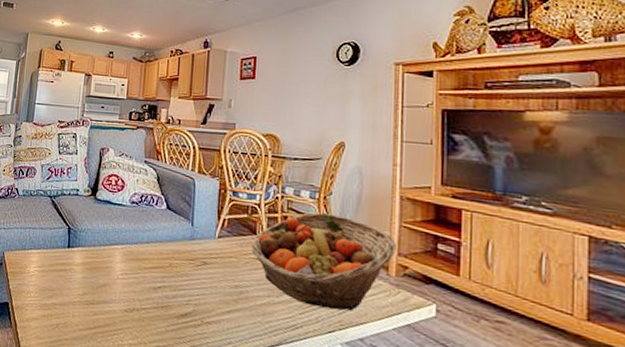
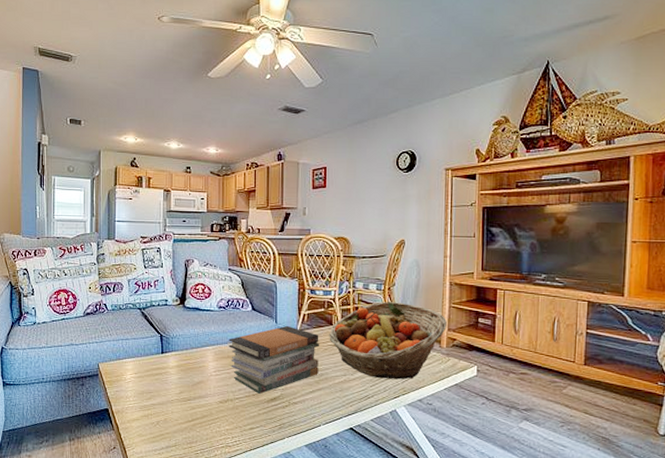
book stack: none [139,229,240,307] -> present [229,325,319,394]

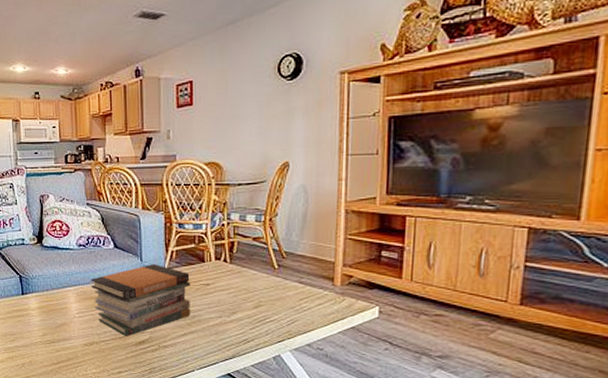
fruit basket: present [329,302,447,380] -> none [201,235,341,322]

